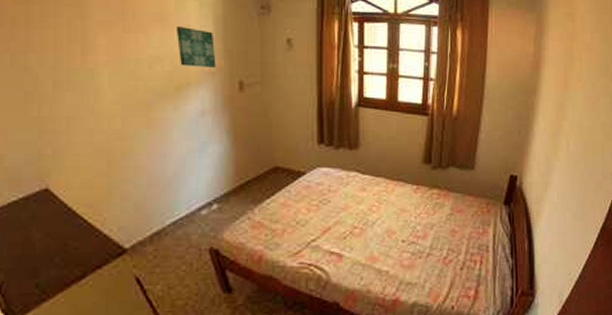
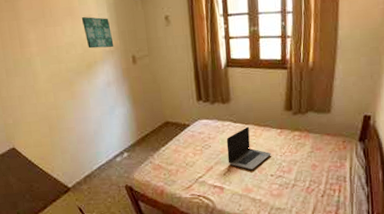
laptop computer: none [350,179,405,233] -> present [226,126,272,170]

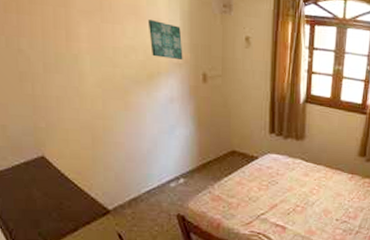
laptop computer: present [226,126,272,170] -> none [294,167,340,212]

